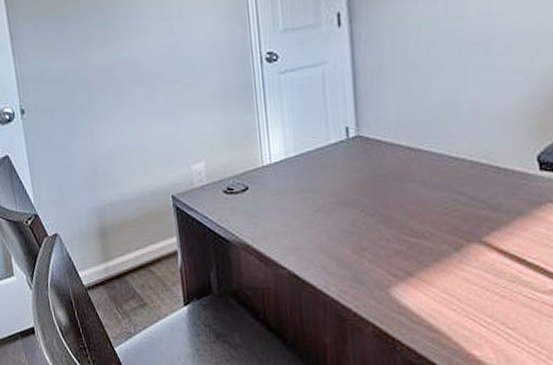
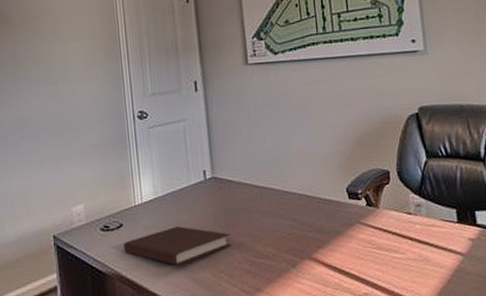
notebook: none [249,192,378,238] -> present [123,225,232,265]

